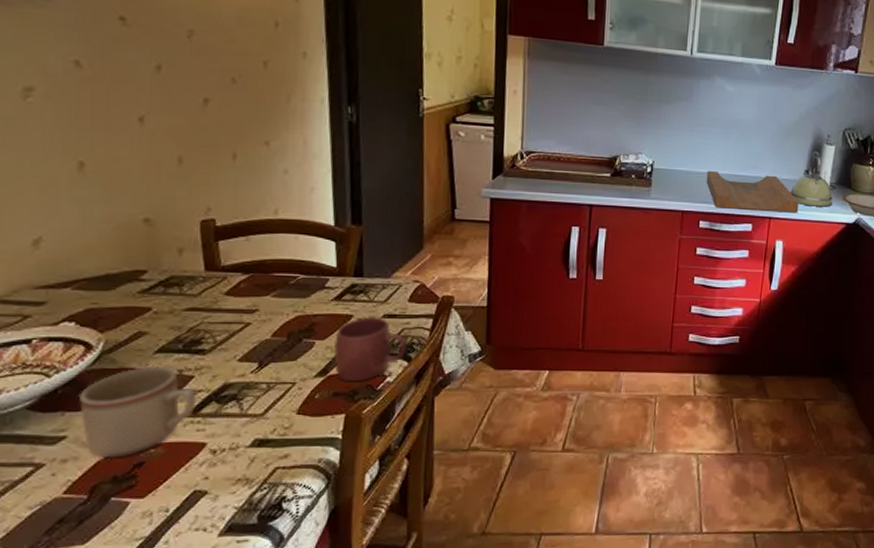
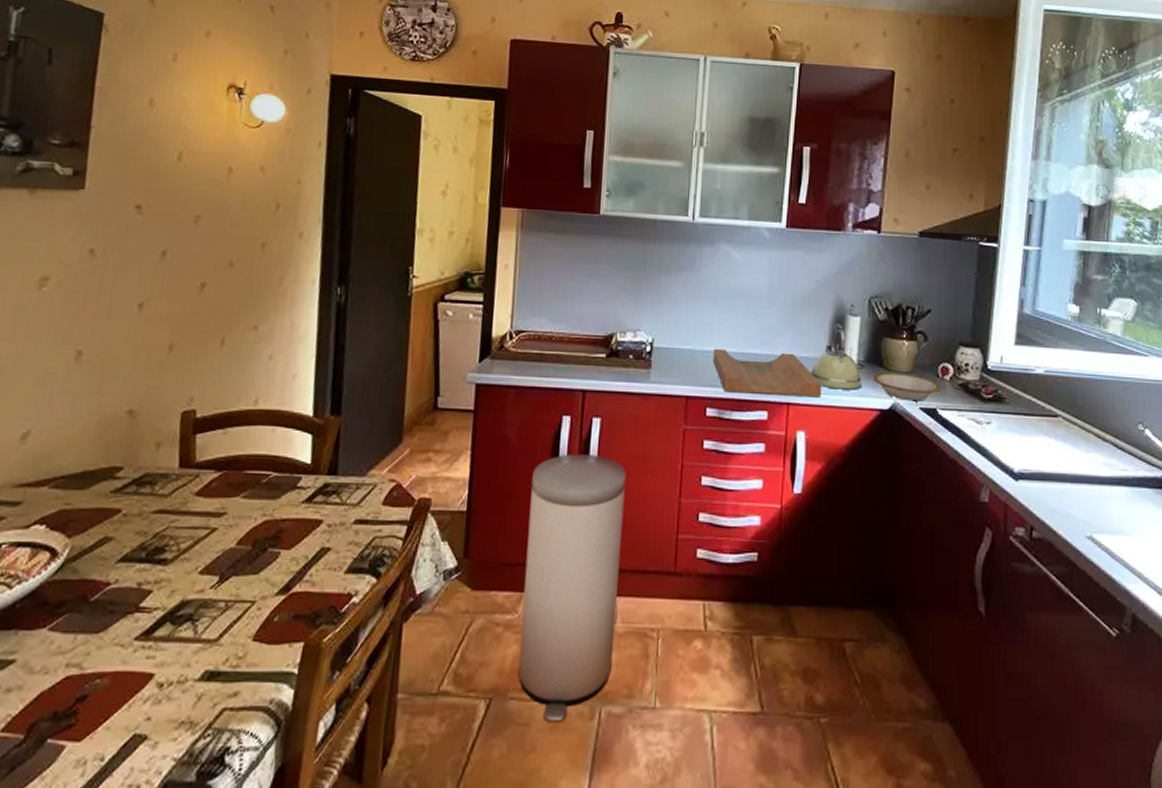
mug: present [78,367,197,458] -> none [32,578,153,689]
mug: present [334,317,406,382] -> none [298,522,377,602]
pedal bin: none [537,259,630,466] -> present [517,454,627,722]

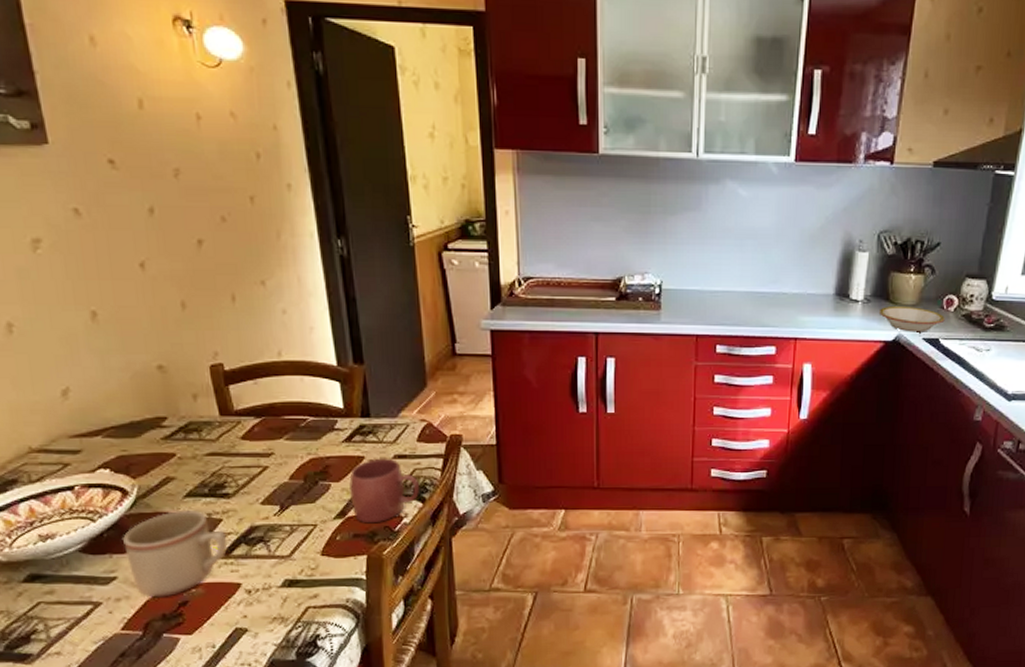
mug: none [32,578,153,689] -> present [121,511,228,597]
mug: none [298,522,377,602] -> present [349,458,419,524]
pedal bin: present [517,454,627,722] -> none [554,391,643,607]
cutting board: present [713,348,822,398] -> none [721,288,829,332]
kettle: present [810,324,862,390] -> none [818,260,868,324]

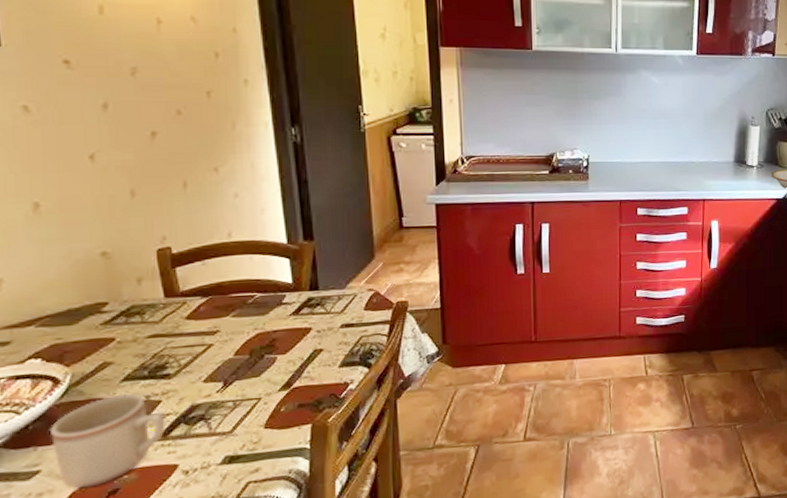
mug: present [349,458,419,524] -> none [296,327,365,393]

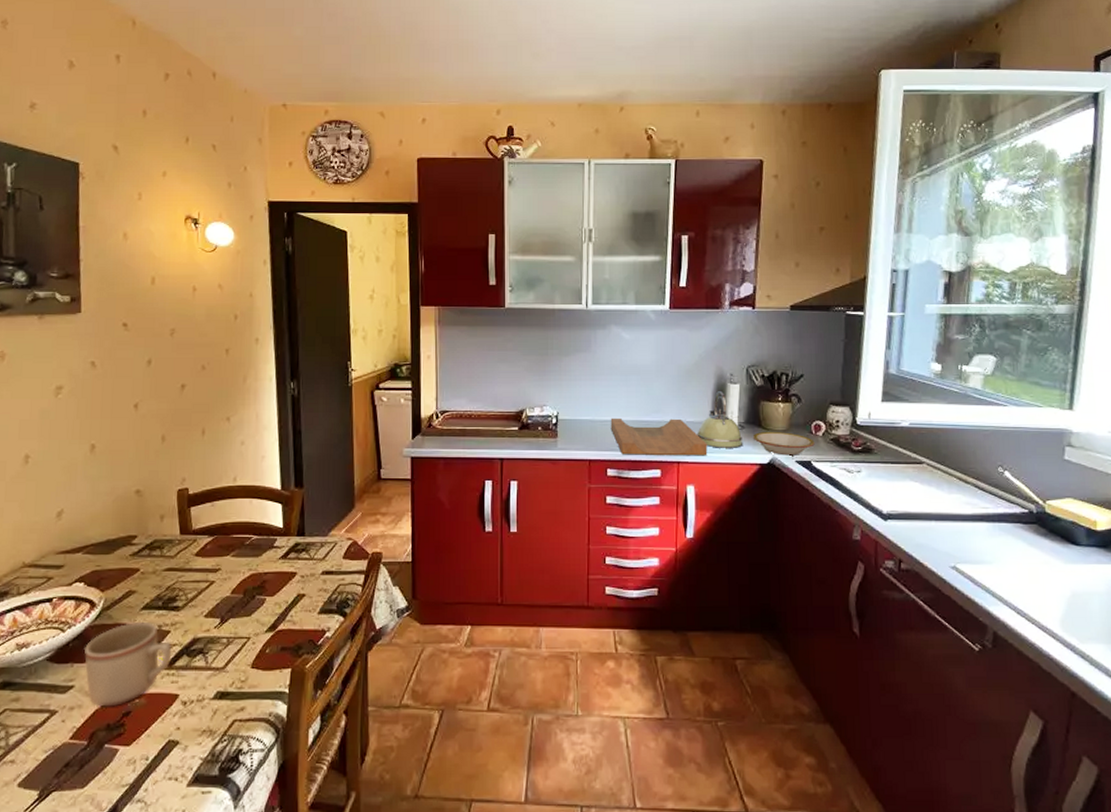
cutting board: none [640,159,730,195] -> present [610,417,708,456]
kettle: none [721,133,762,186] -> present [697,391,744,448]

